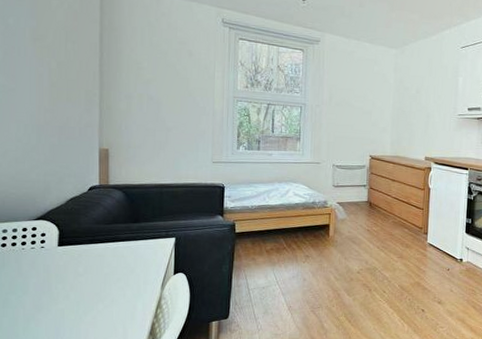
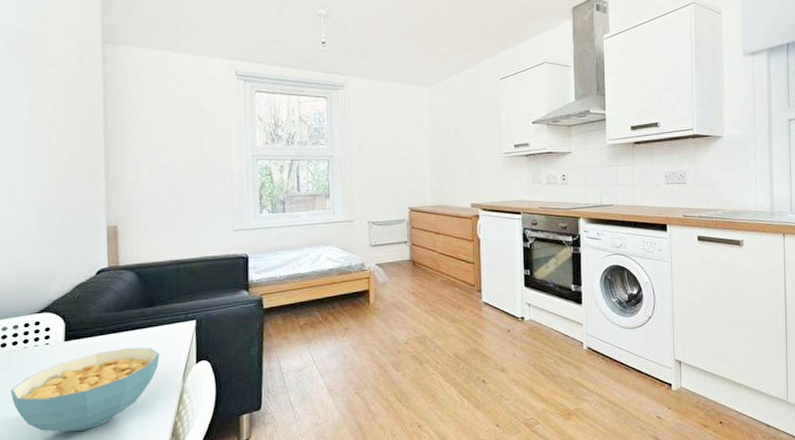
cereal bowl: none [9,256,142,324] -> present [10,347,160,432]

